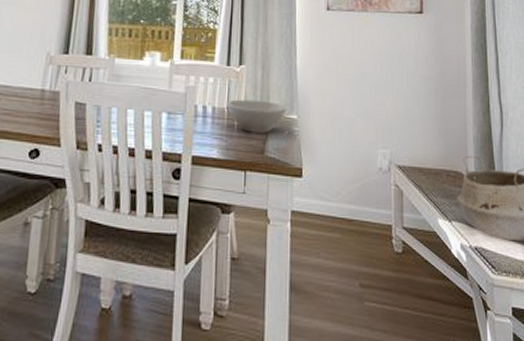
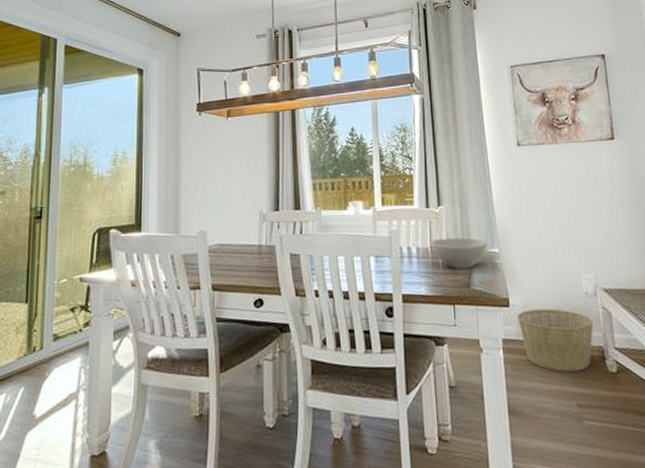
basket: none [309,182,384,249] -> present [517,309,593,372]

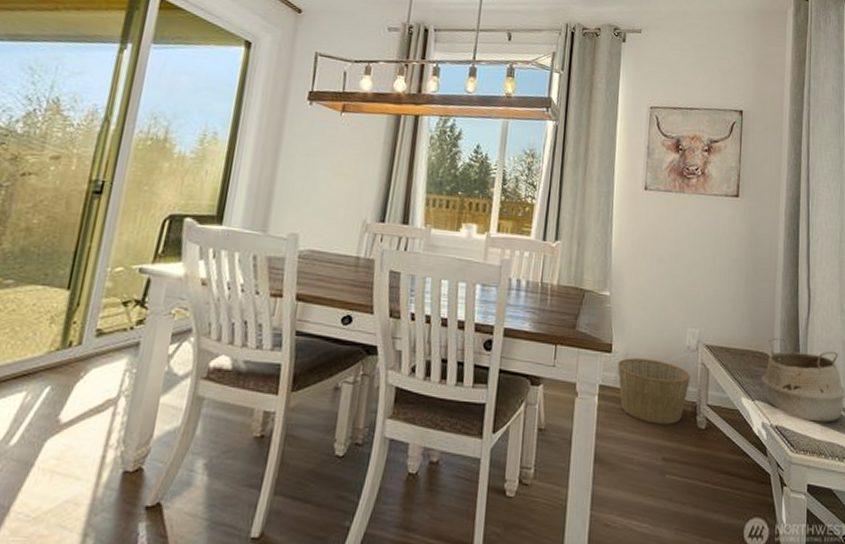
bowl: present [430,237,489,269] -> none [541,274,601,309]

